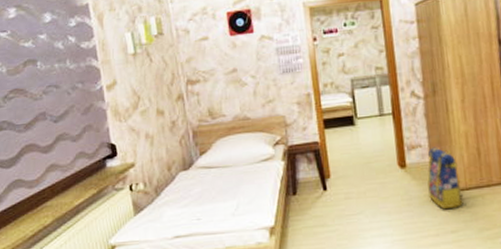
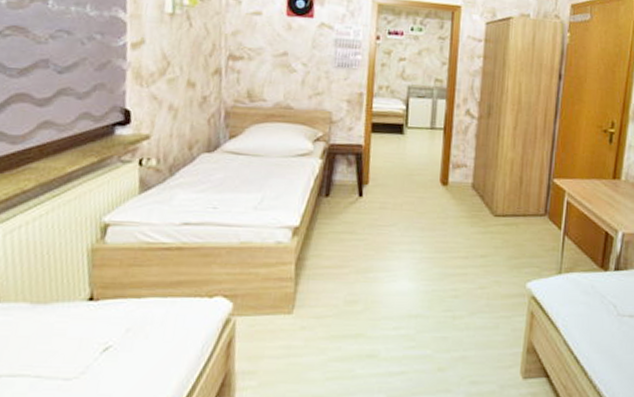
backpack: present [427,147,463,210] -> none [465,169,498,233]

